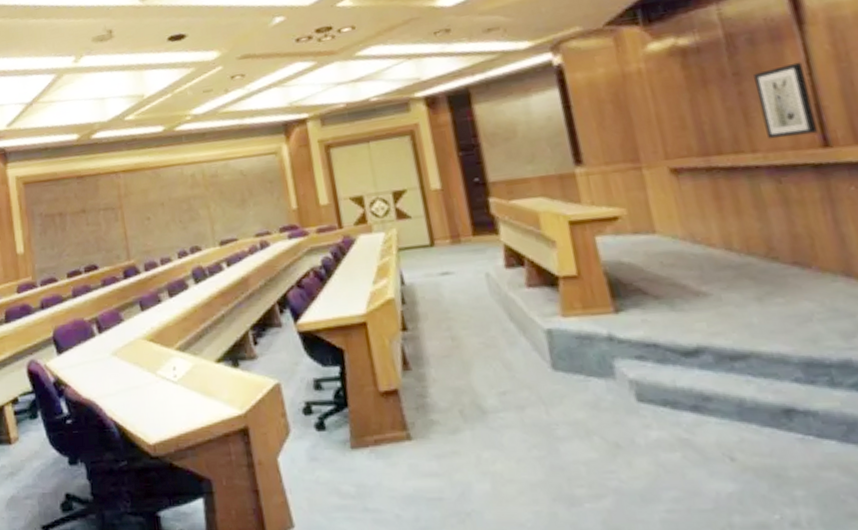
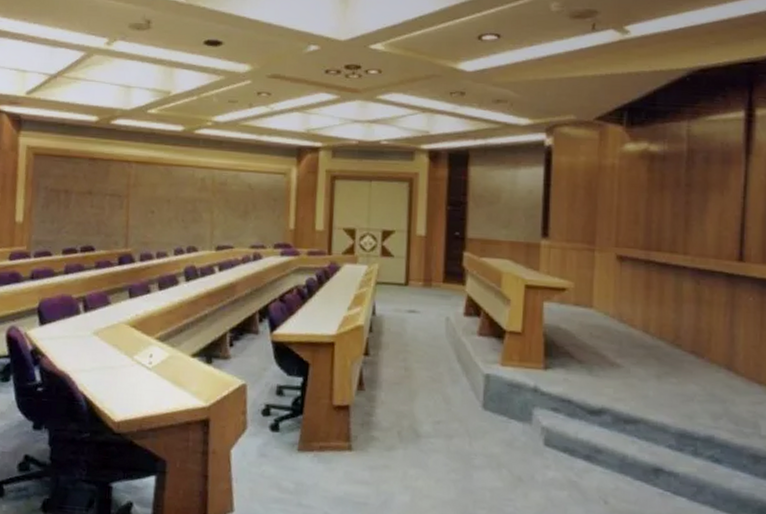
wall art: present [754,62,818,140] -> none [699,185,741,249]

